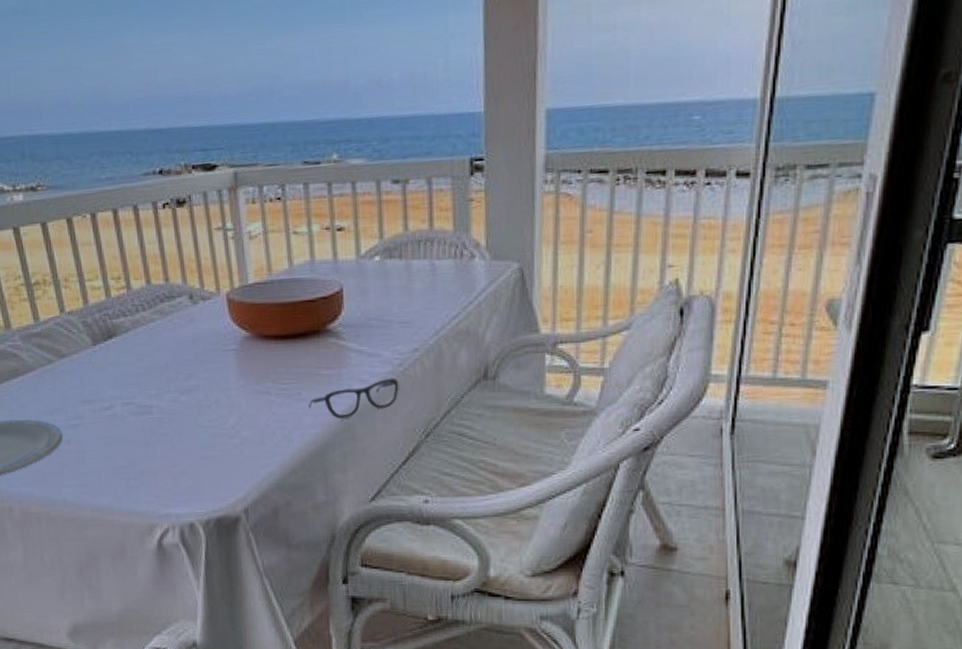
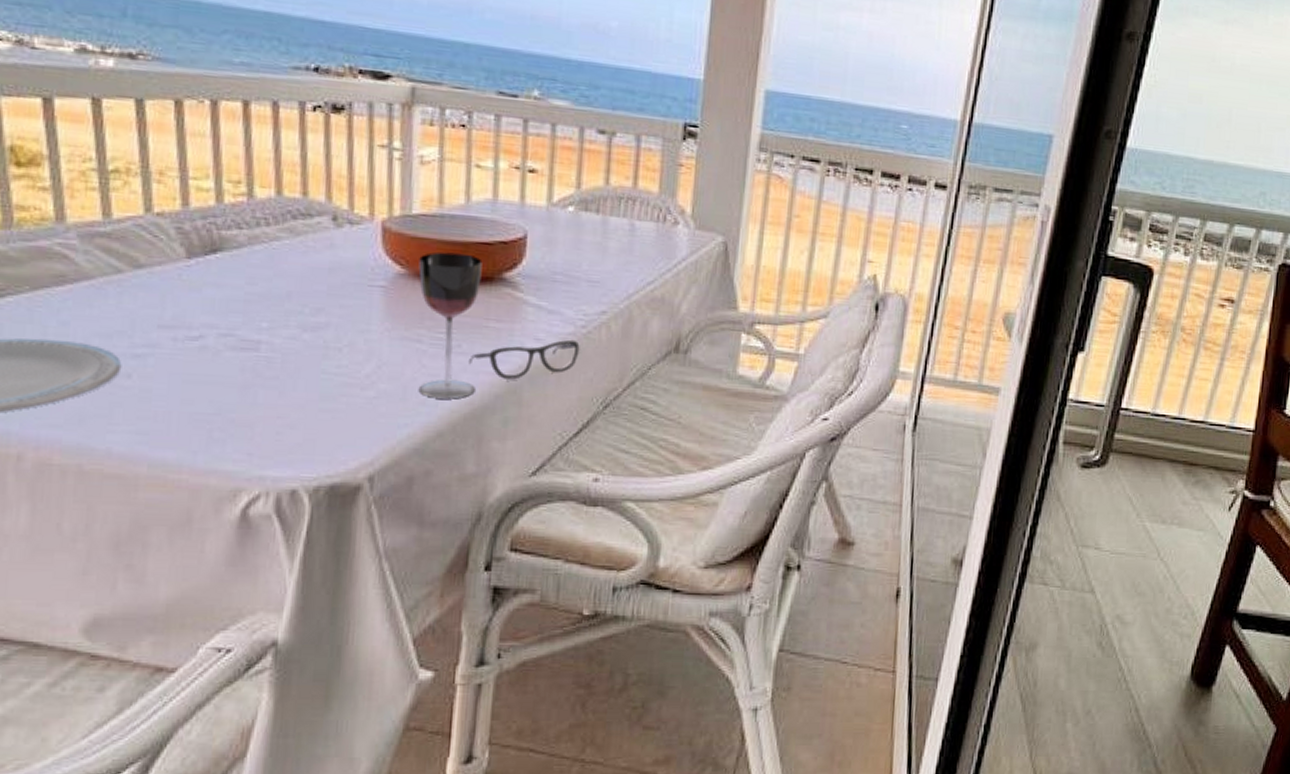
wineglass: none [259,312,317,440] -> present [418,252,483,399]

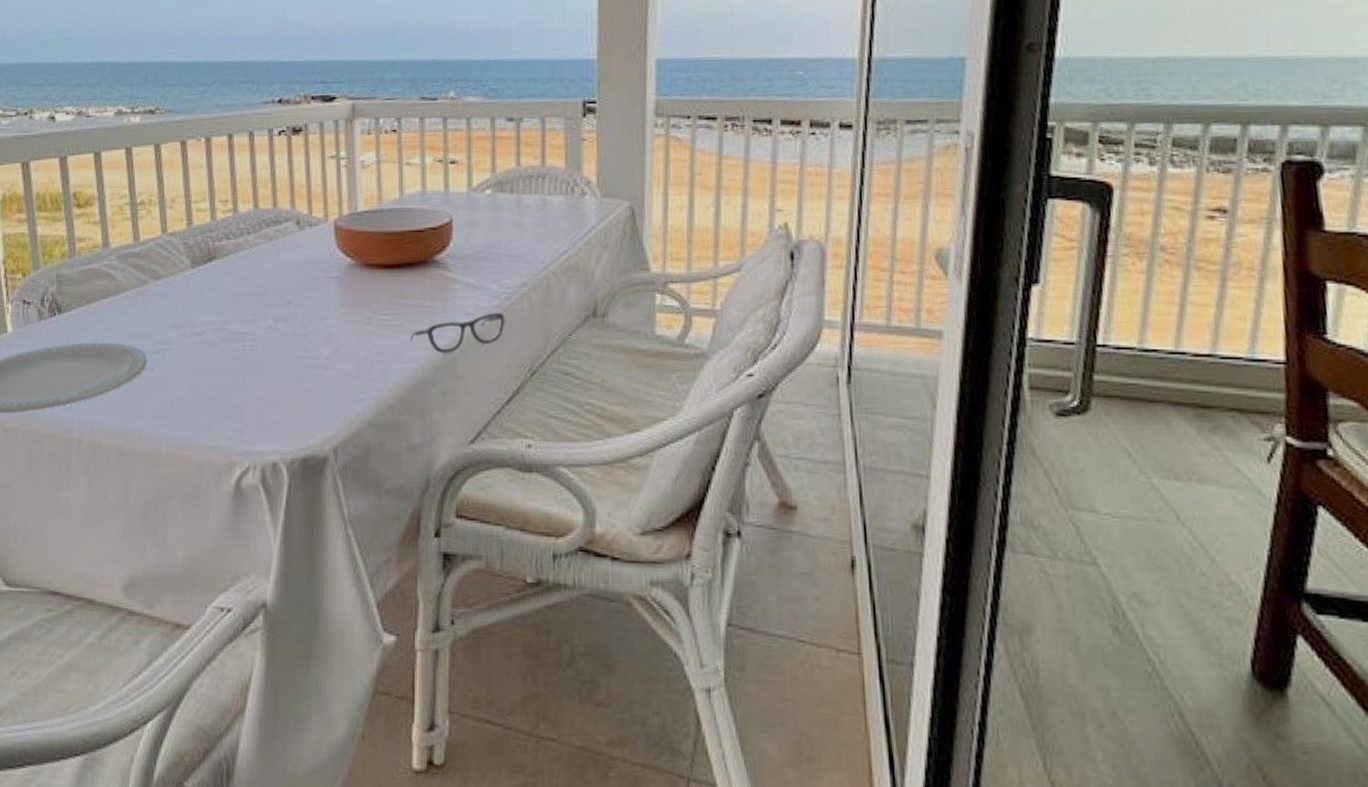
wineglass: present [418,252,483,399] -> none [365,242,417,374]

